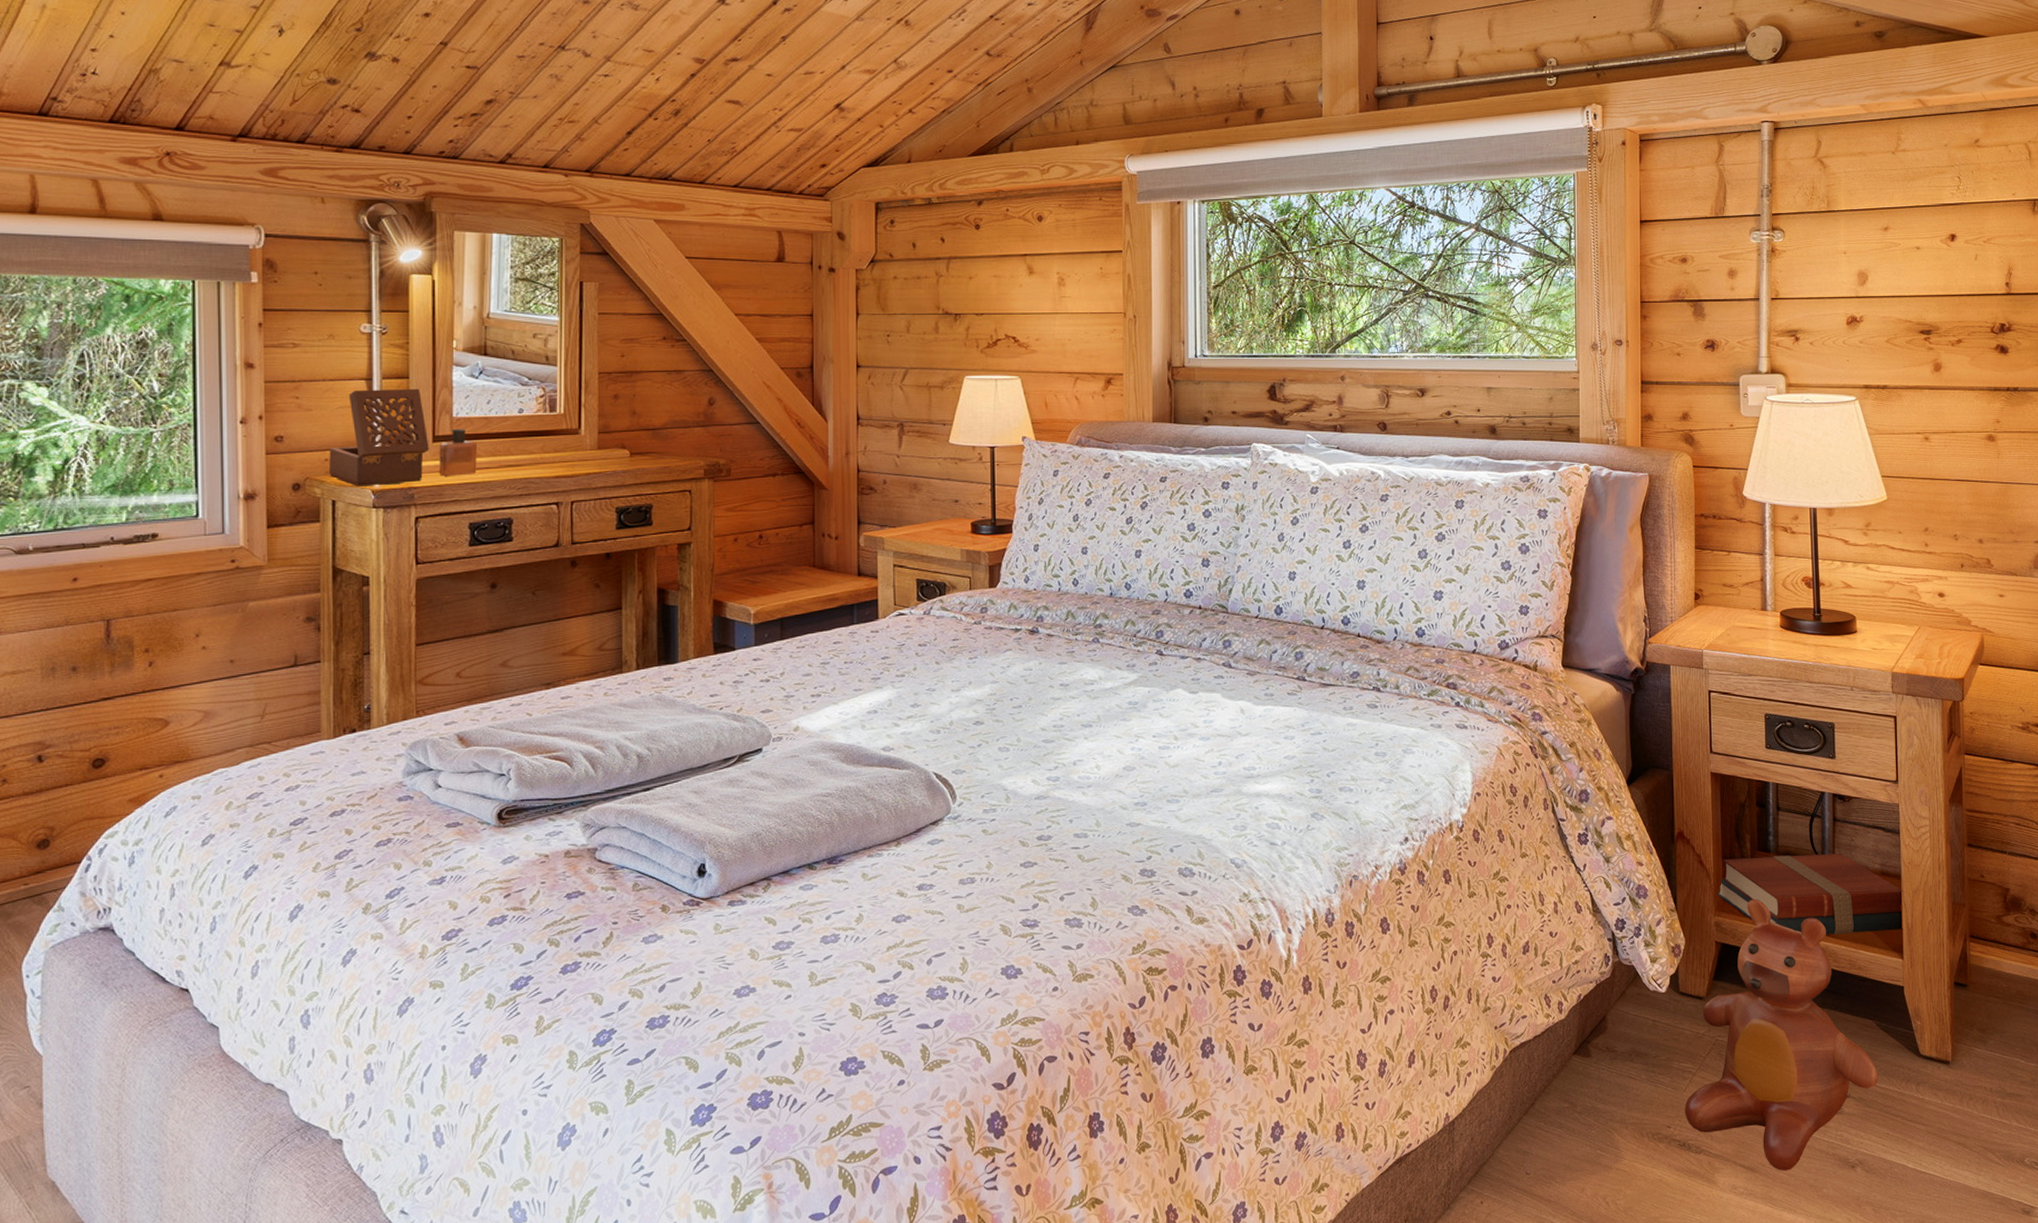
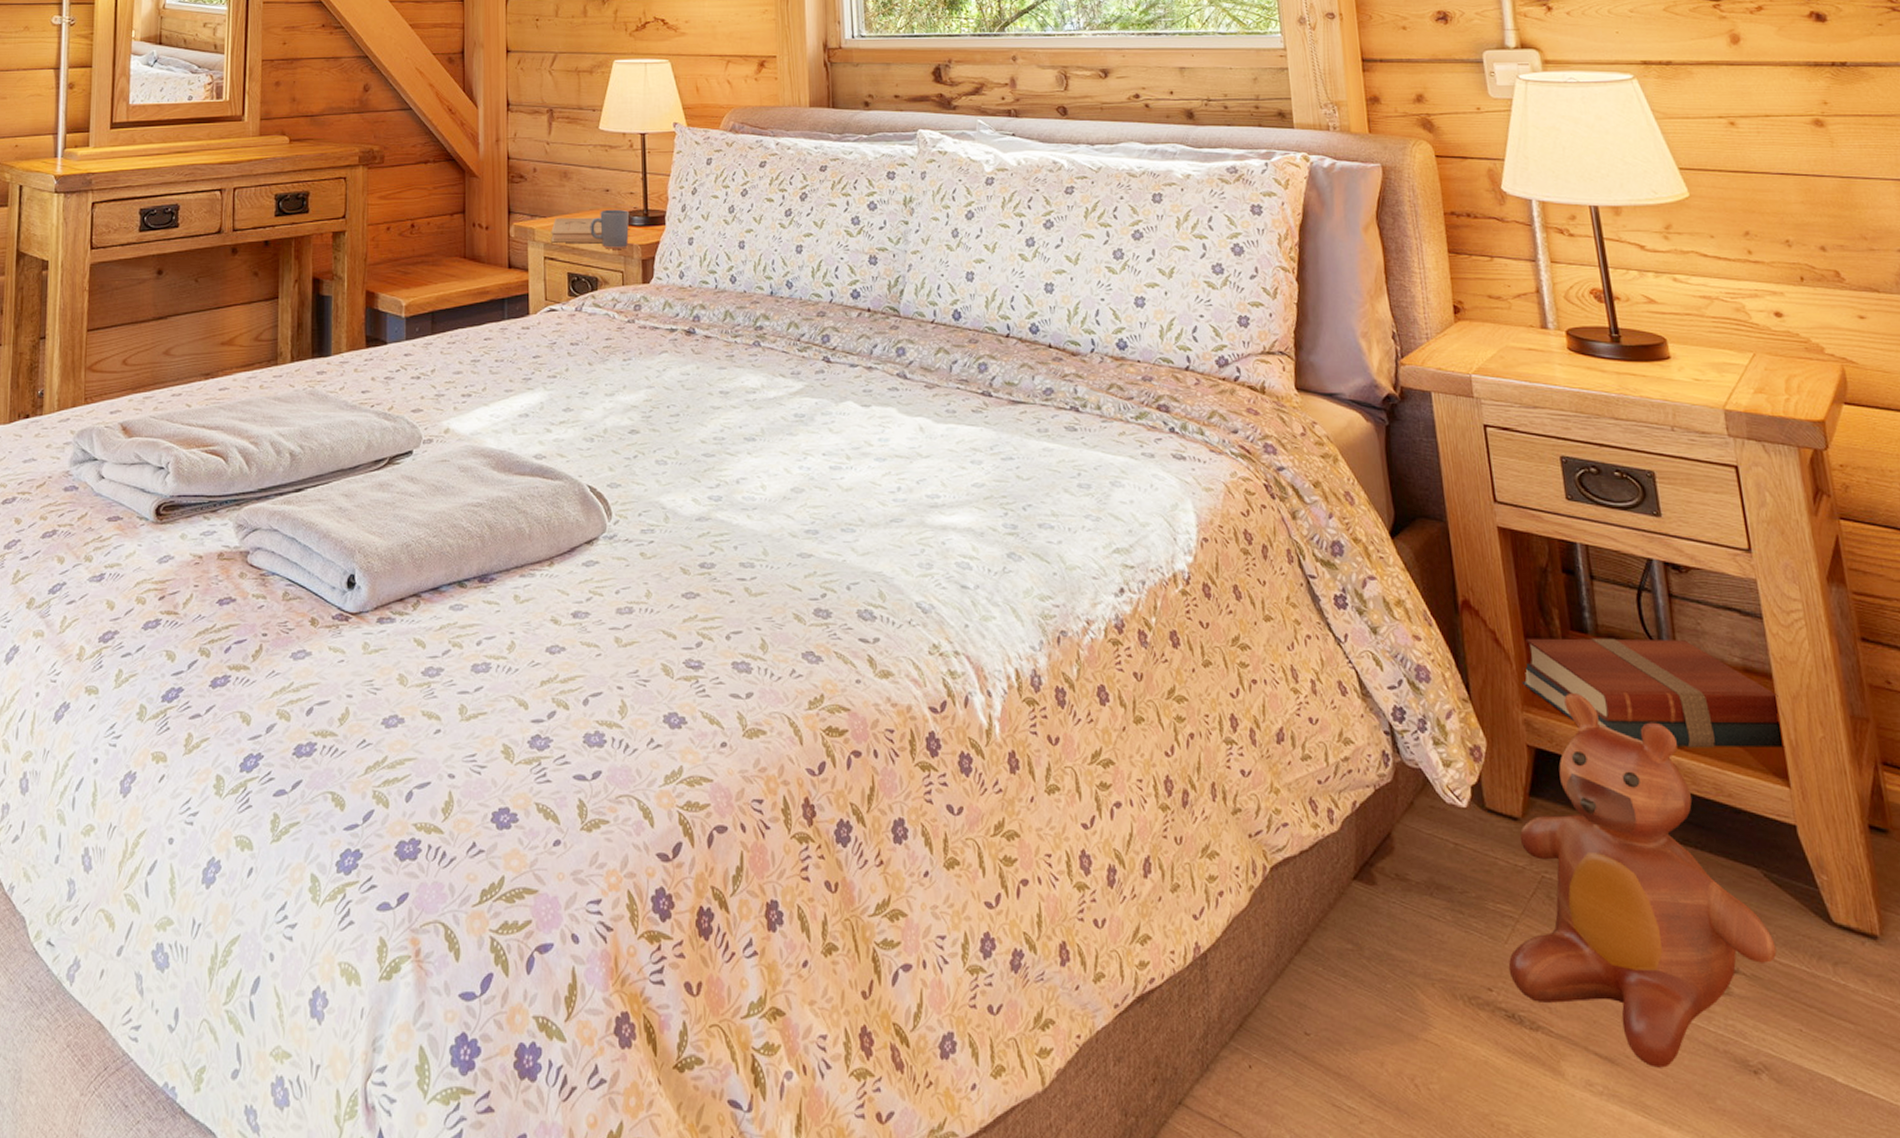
jewelry box: present [329,388,429,487] -> none [18,76,107,172]
perfume: present [438,428,477,476] -> none [114,115,149,162]
book: none [900,526,952,551] -> present [551,217,603,243]
mug: none [939,518,978,556] -> present [590,209,630,249]

